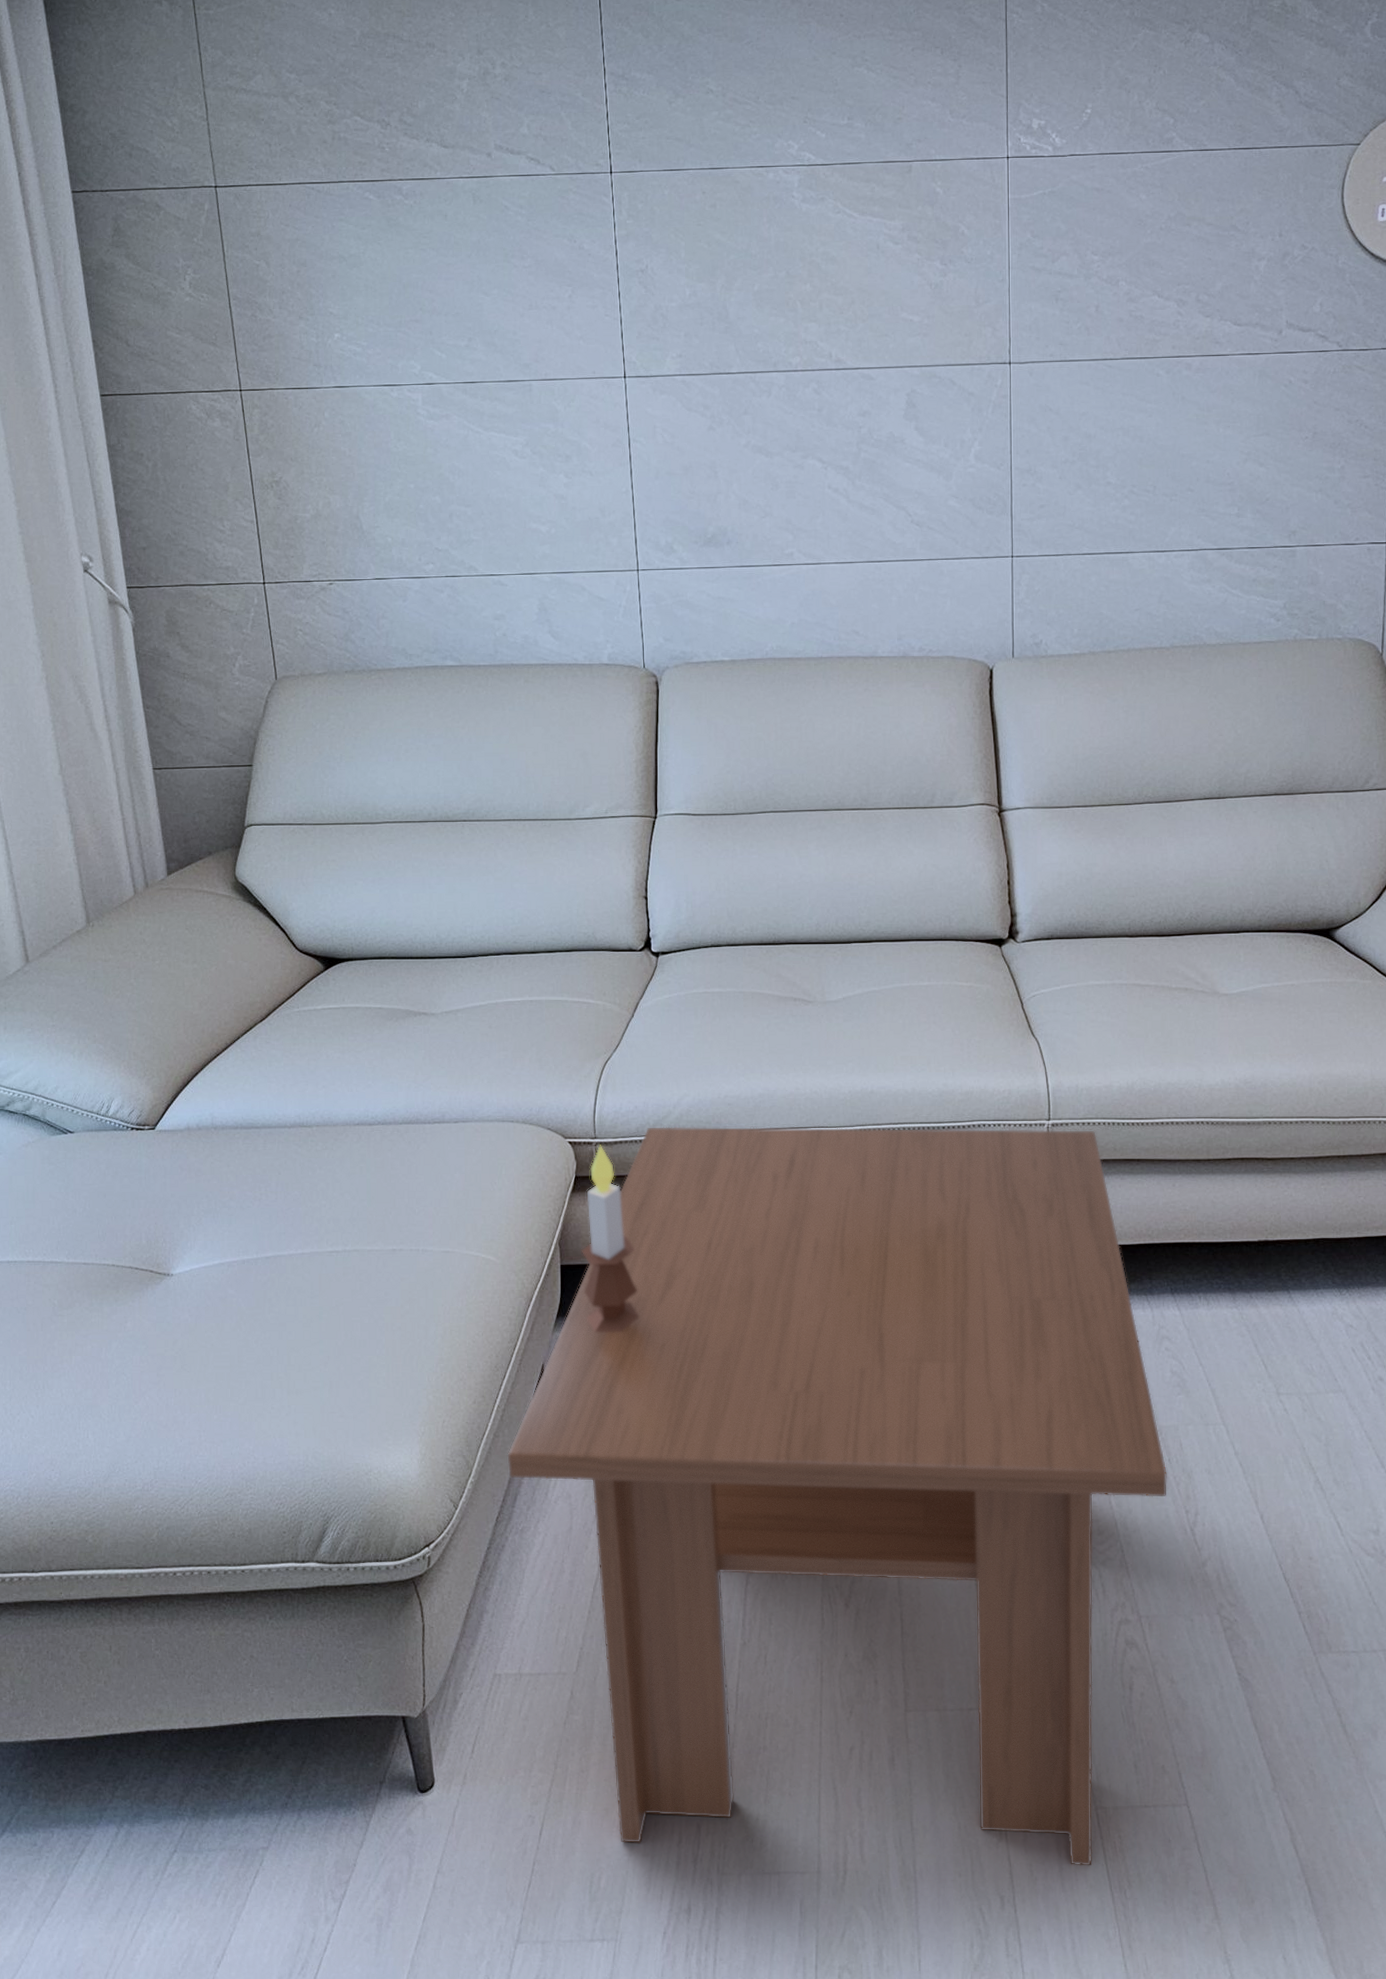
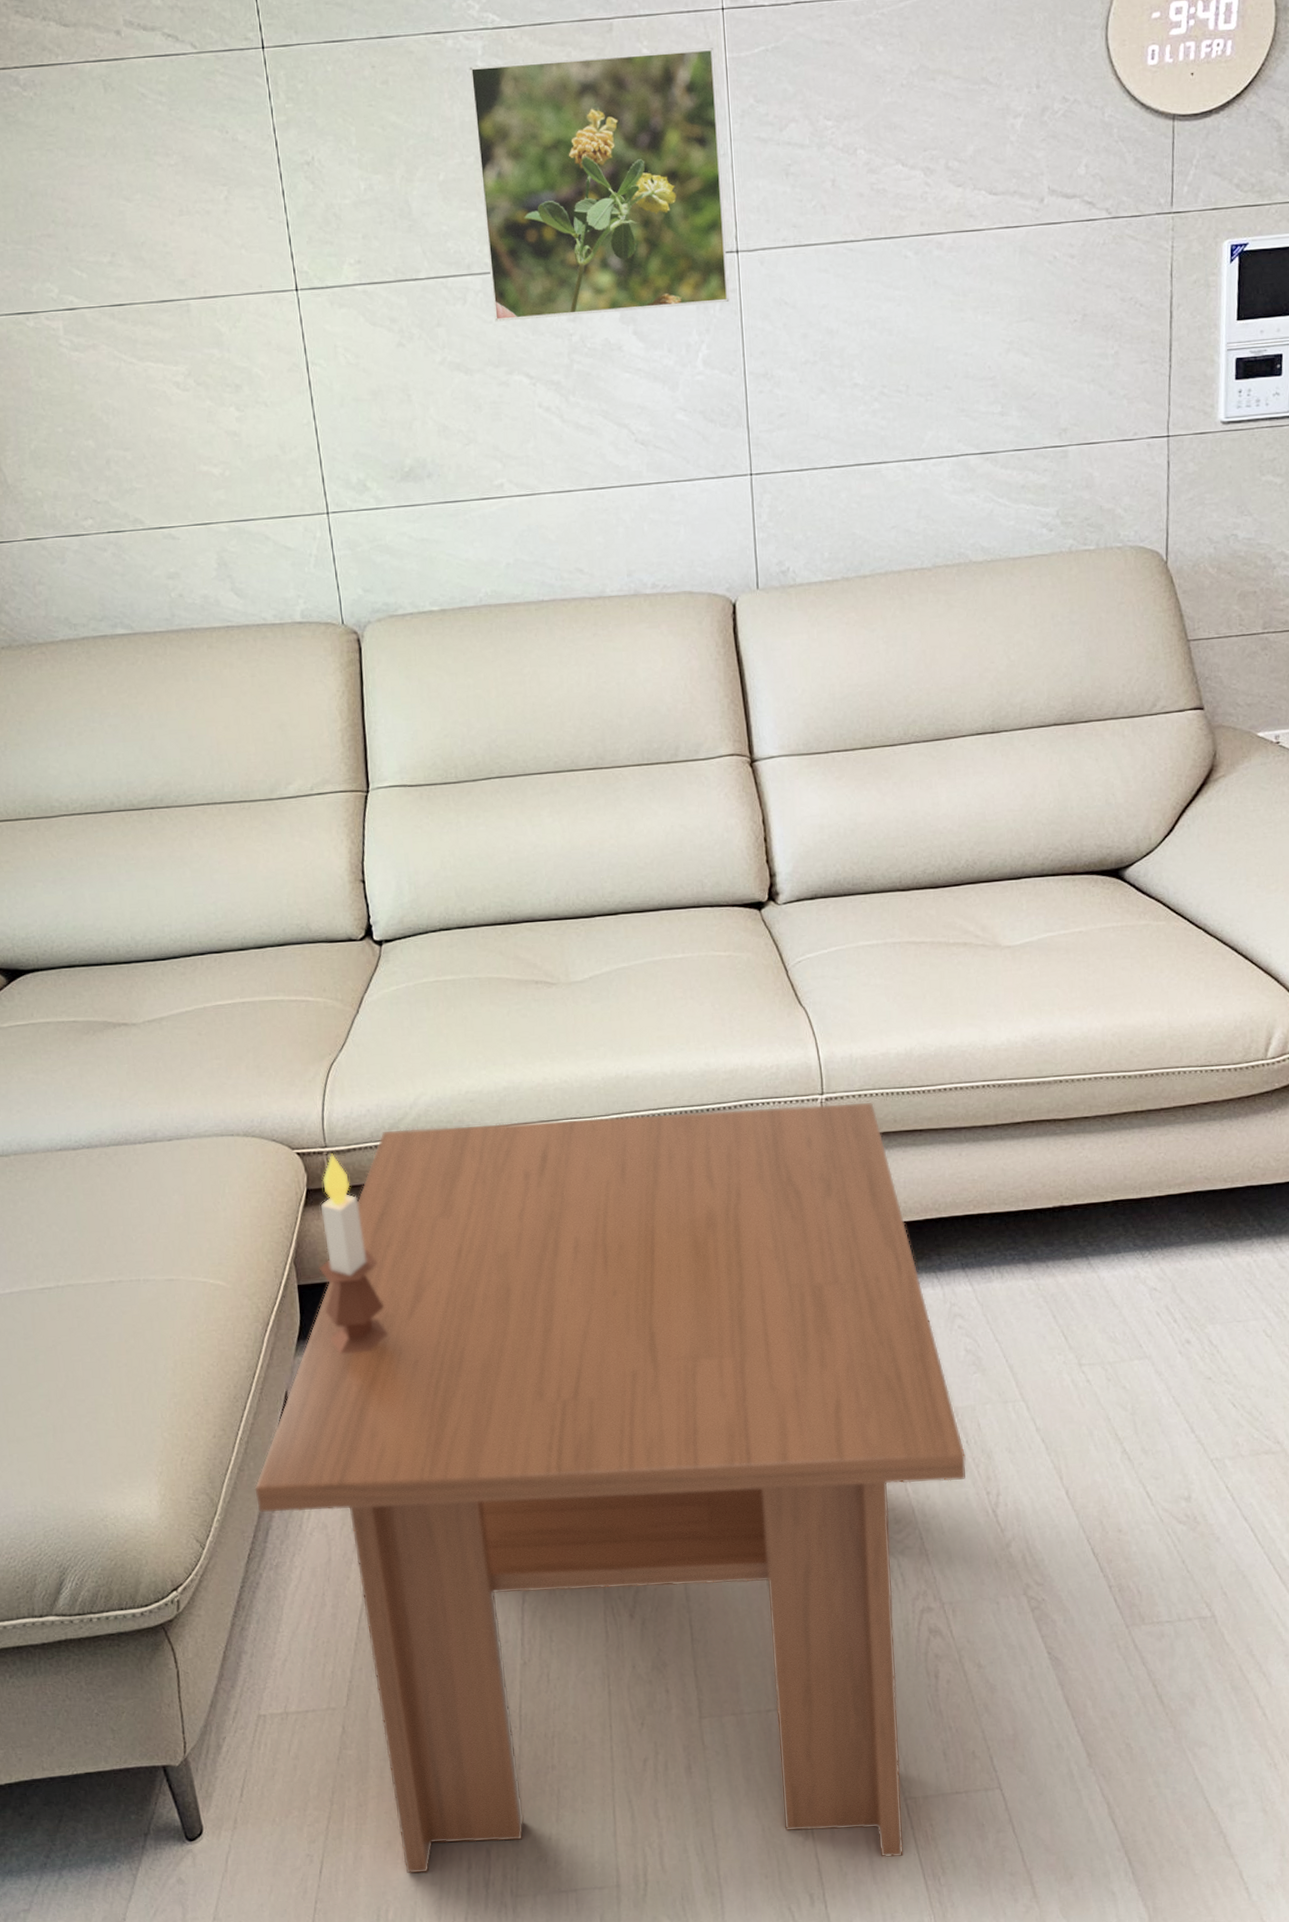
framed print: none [786,190,1001,413] -> present [469,48,730,322]

